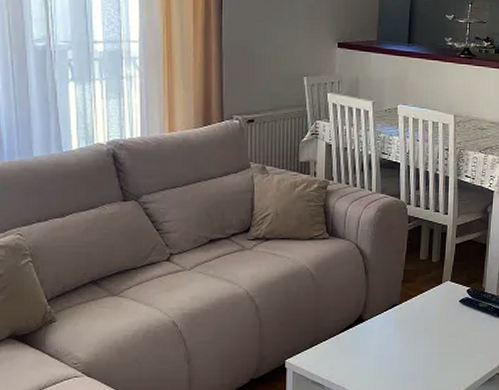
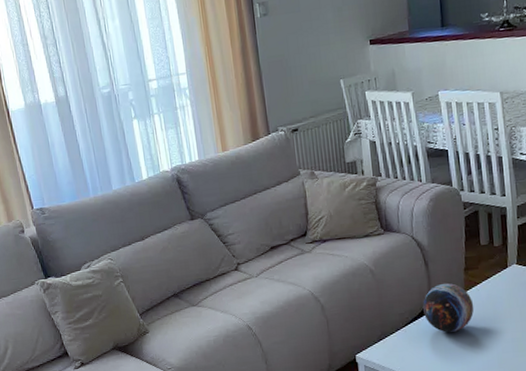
decorative orb: none [357,293,407,343] -> present [422,283,474,333]

